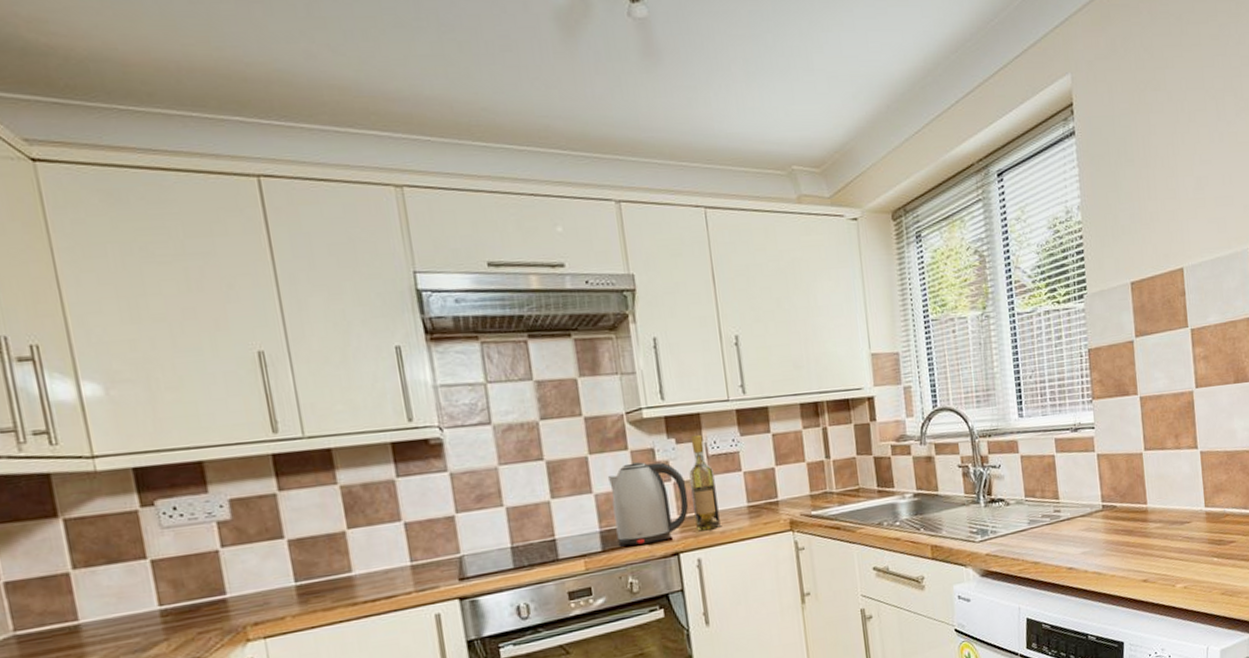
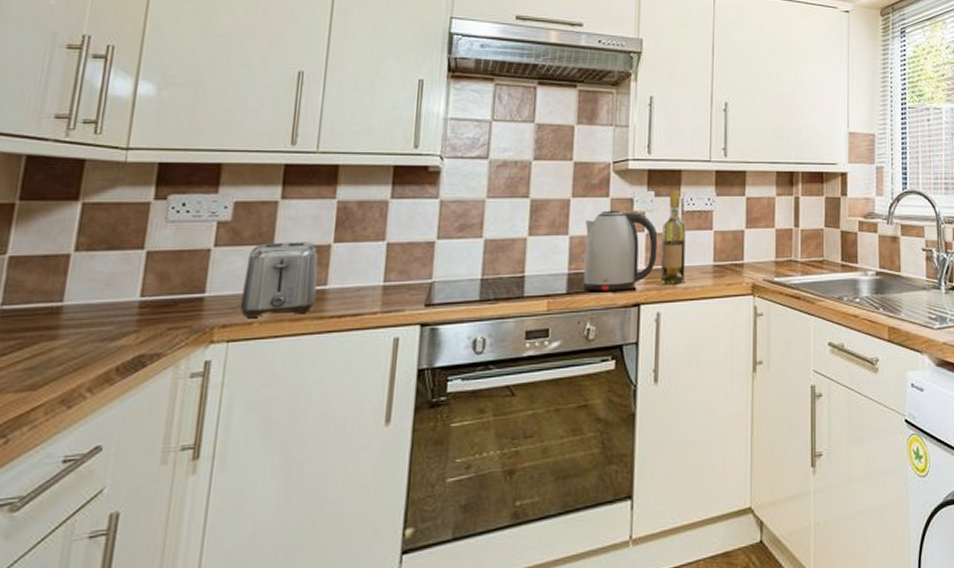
toaster: none [260,531,345,614] -> present [240,242,318,319]

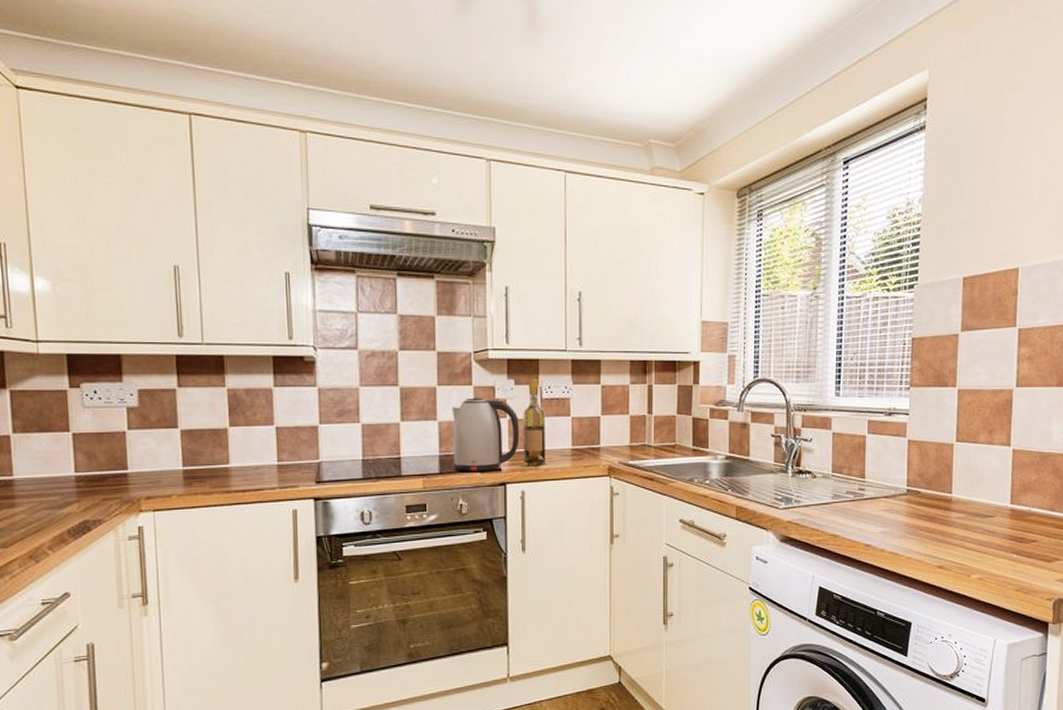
toaster: present [240,242,318,319] -> none [158,426,222,492]

